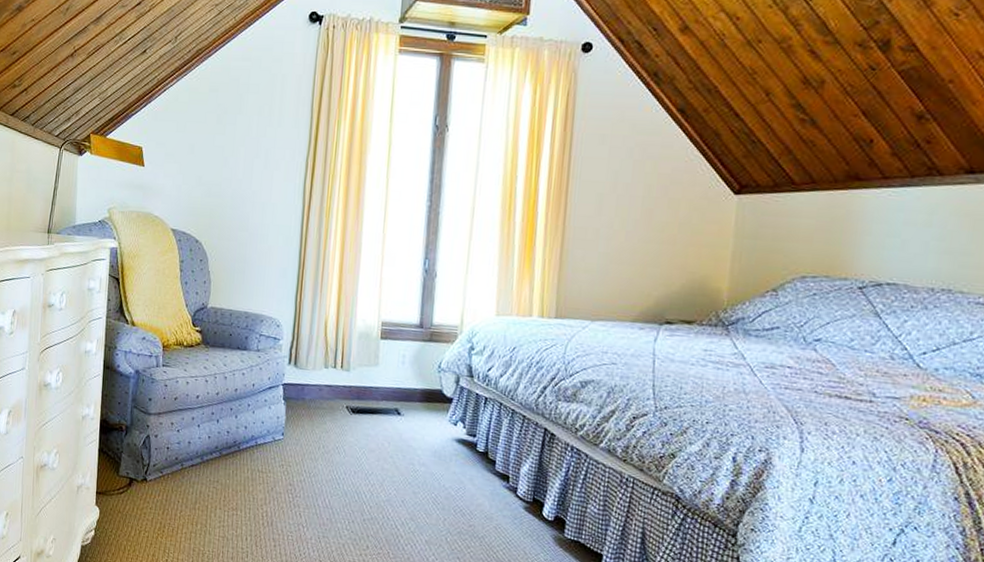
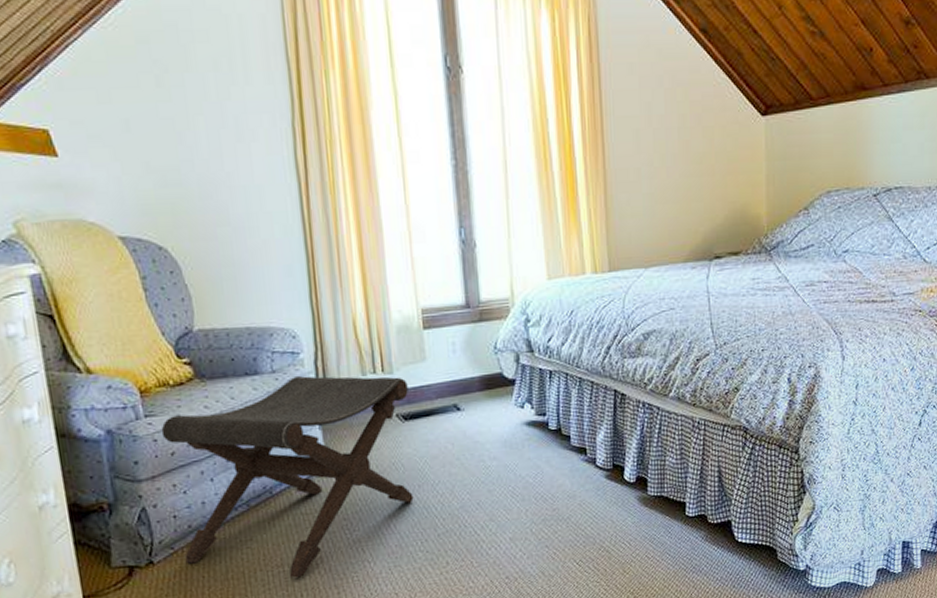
footstool: none [168,358,360,524] -> present [161,376,414,578]

